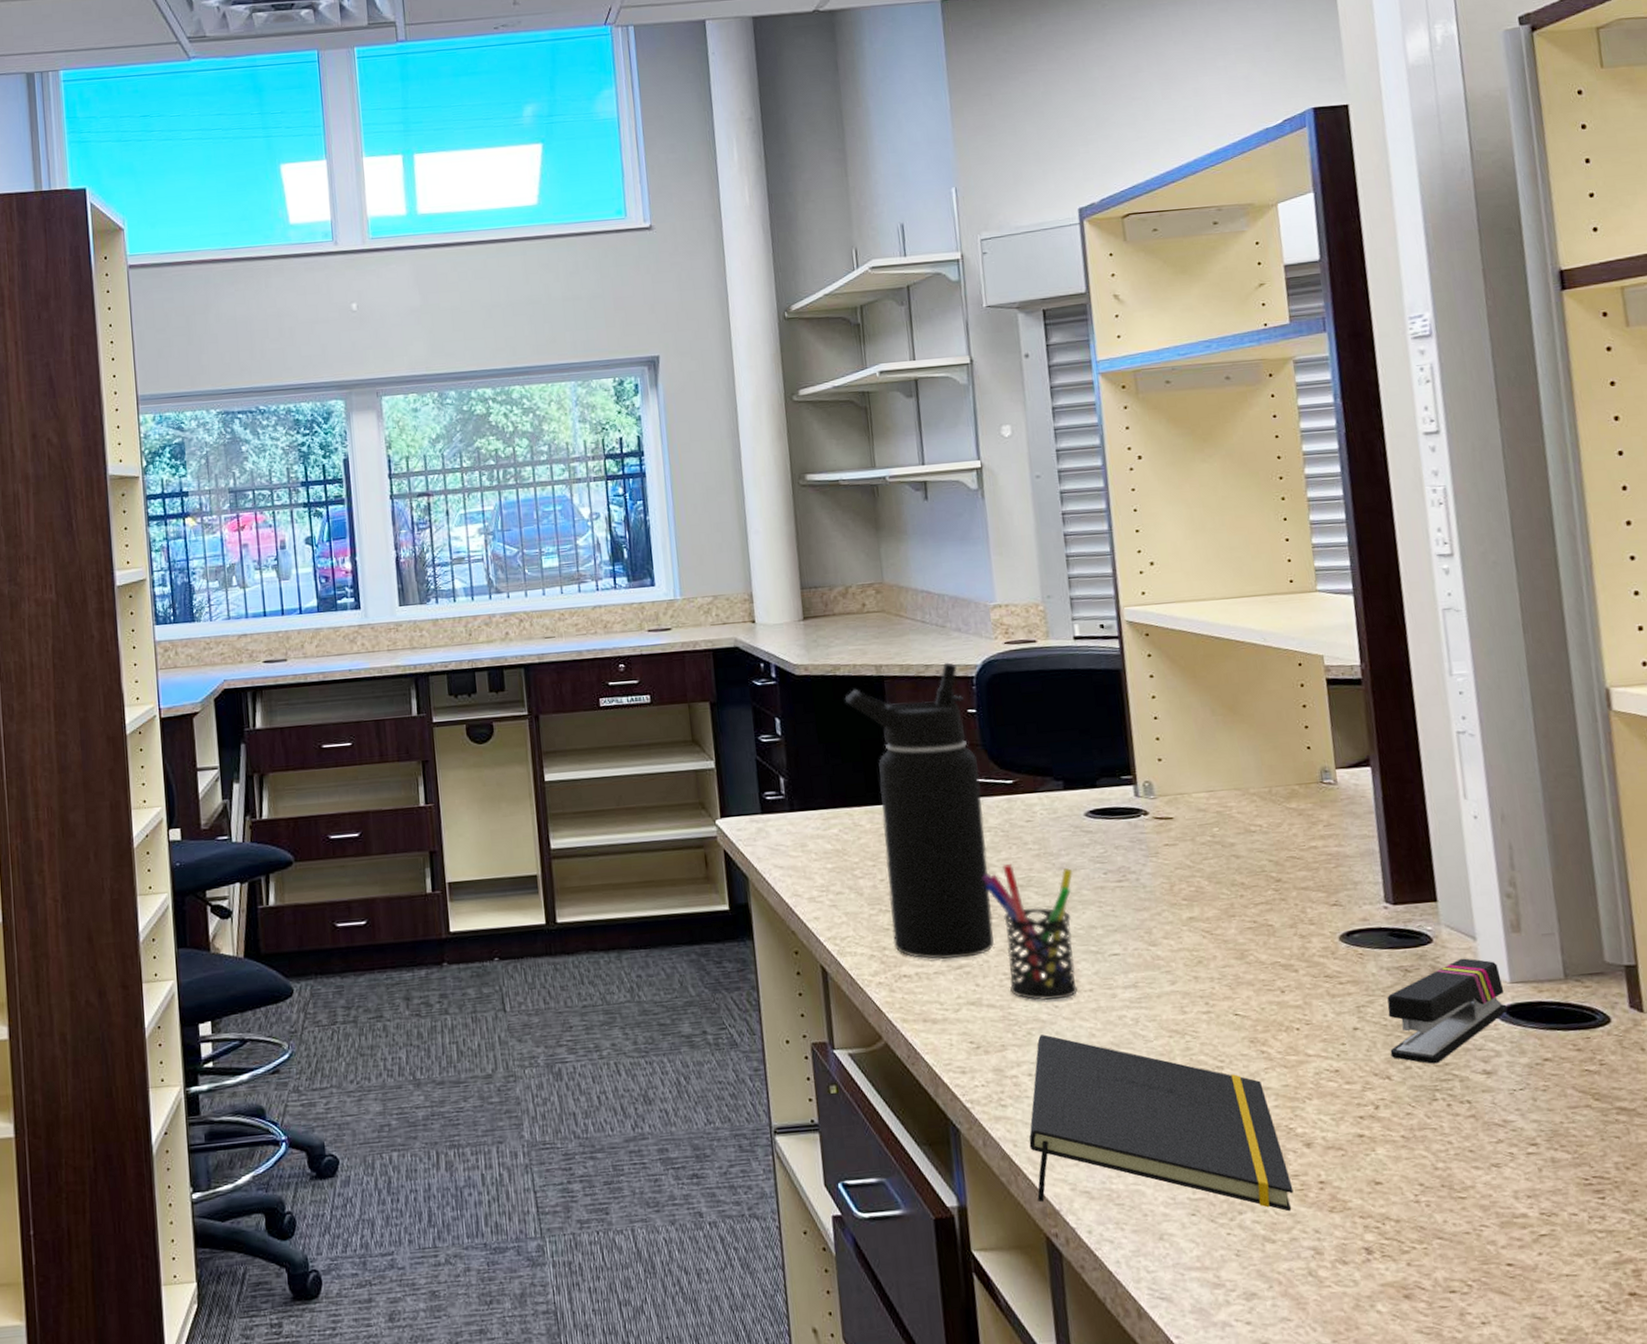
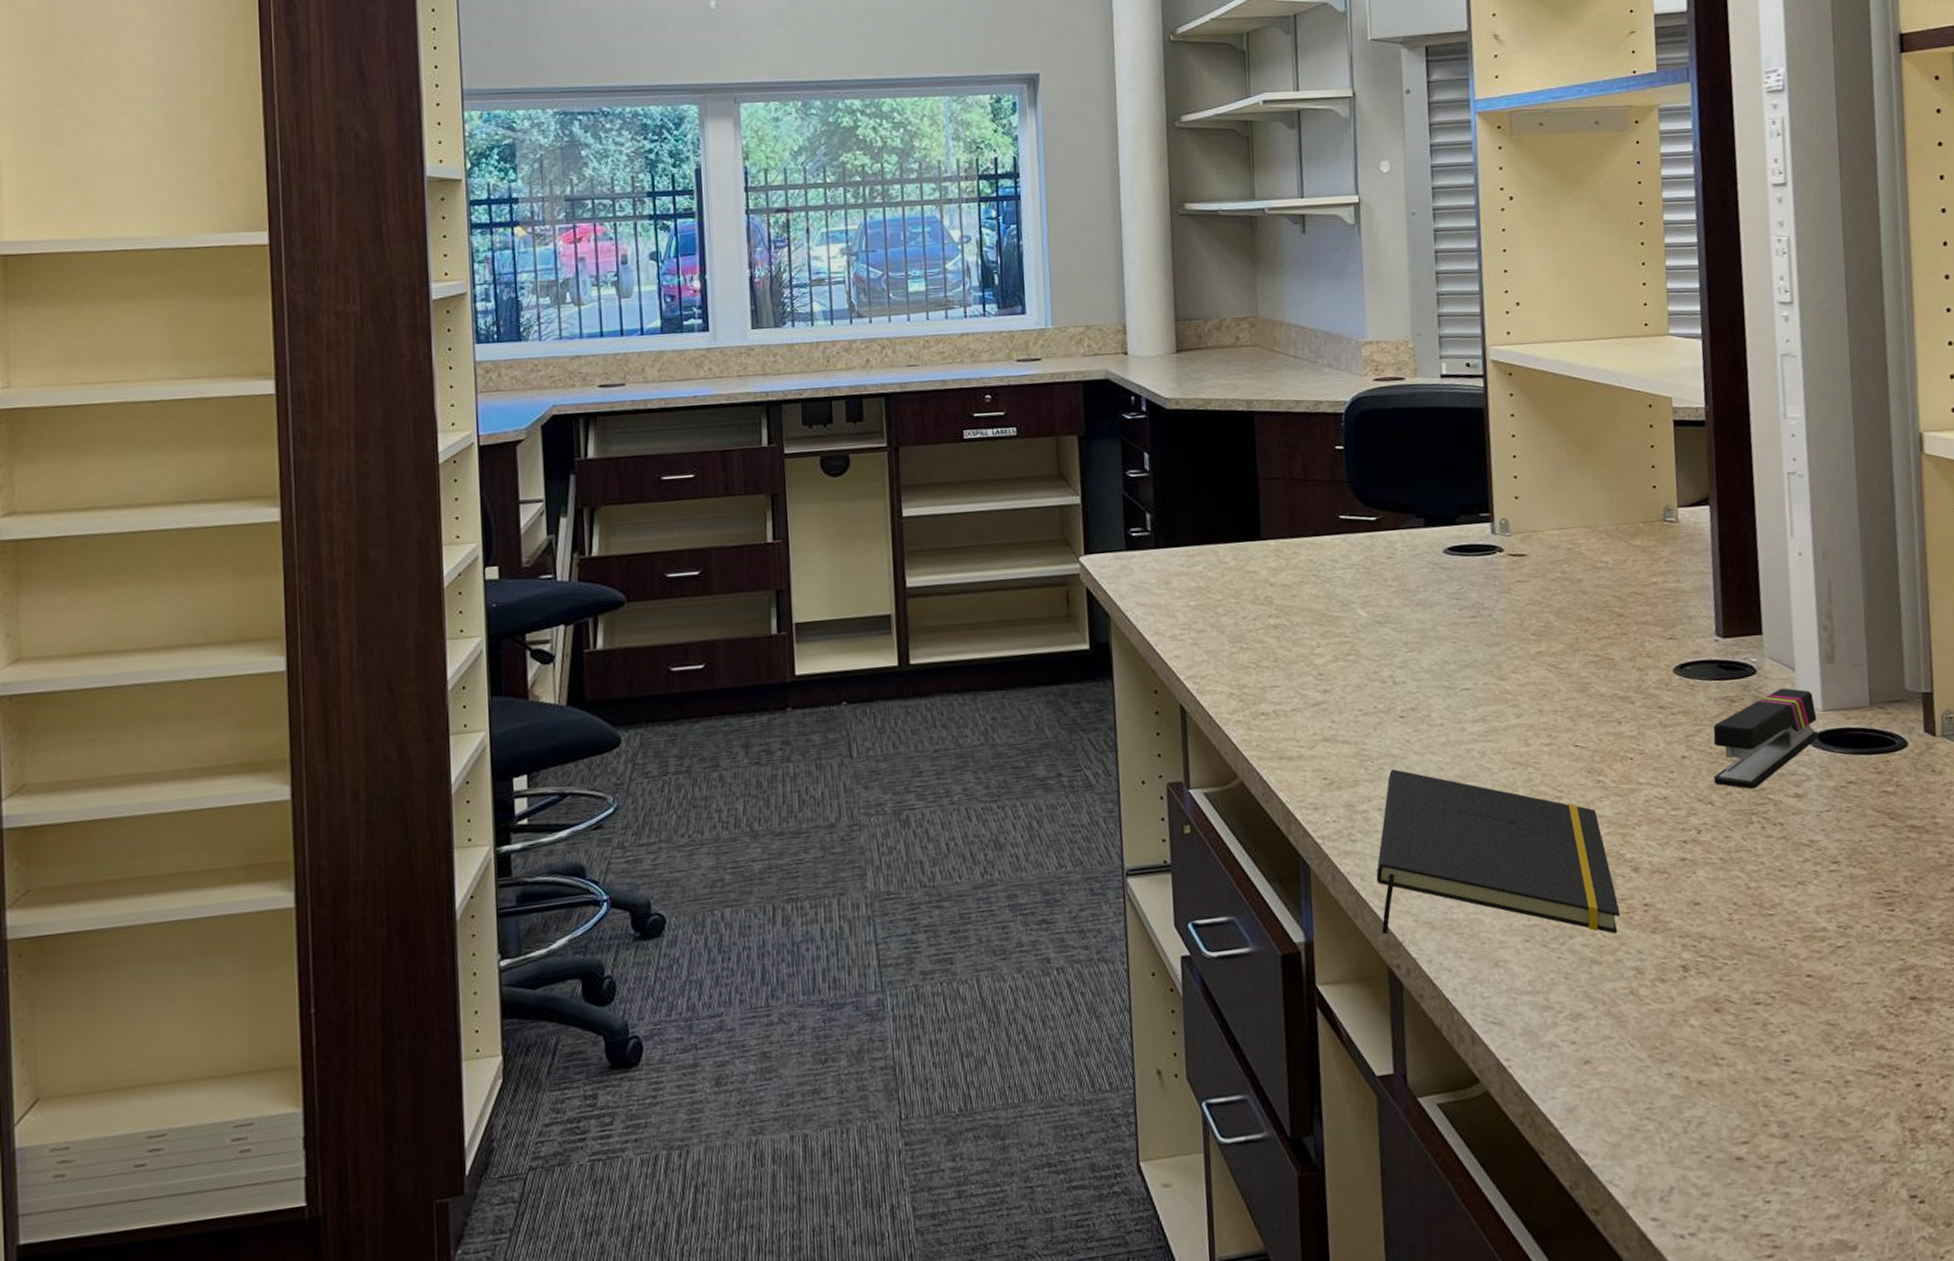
water bottle: present [844,662,994,960] -> none [1214,398,1351,697]
pen holder: present [983,864,1077,1001] -> none [1343,601,1430,736]

